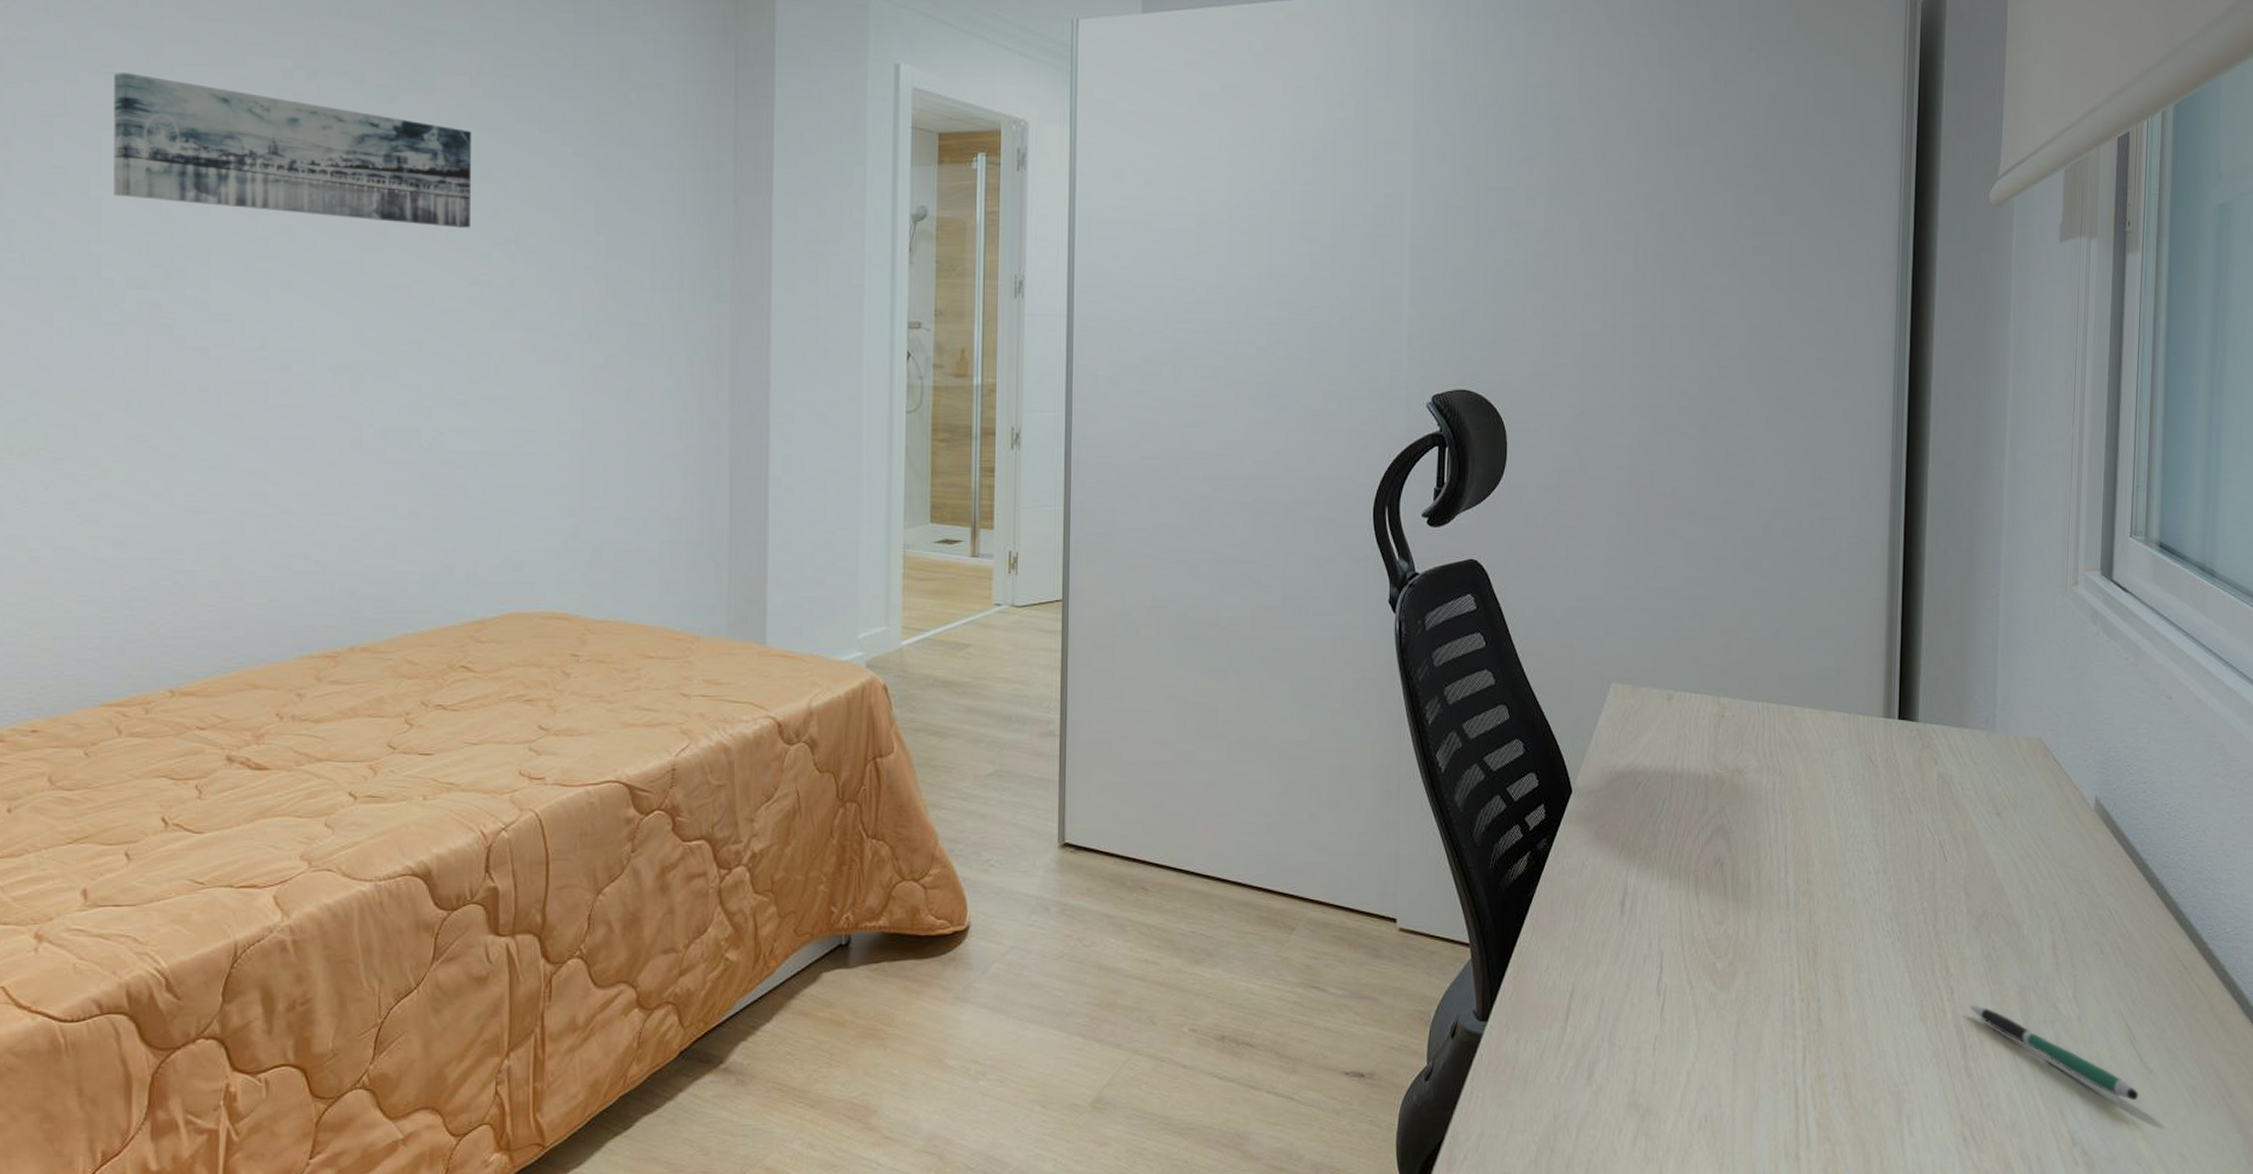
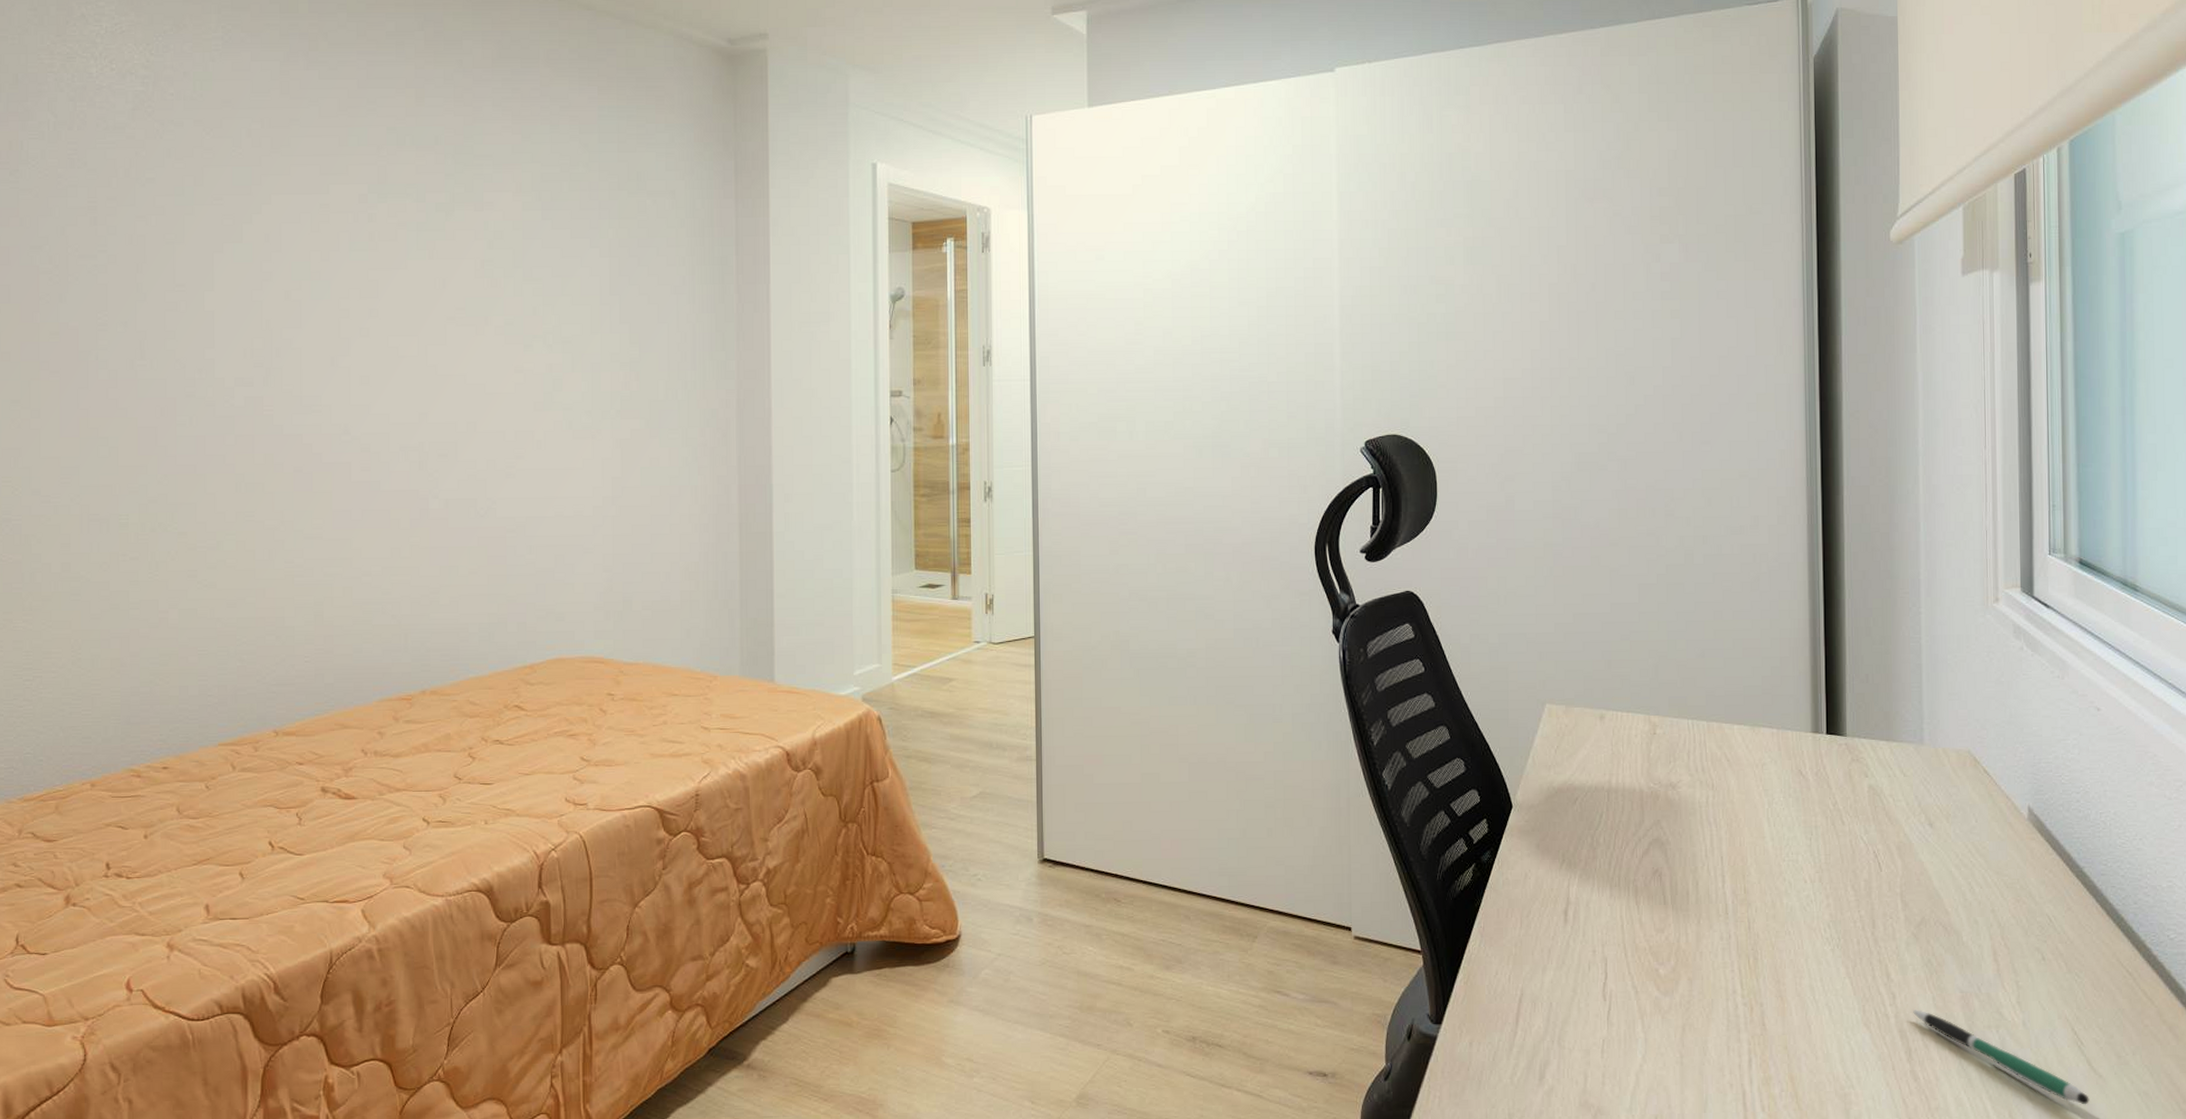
wall art: present [114,73,471,228] -> none [223,204,515,323]

